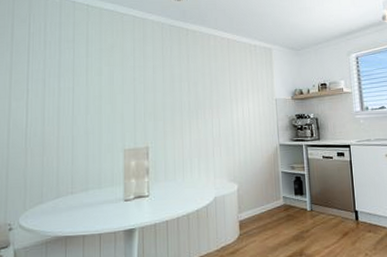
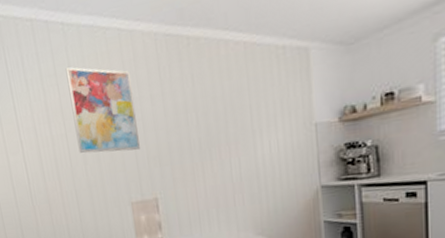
wall art: none [83,36,139,107] -> present [65,66,140,154]

